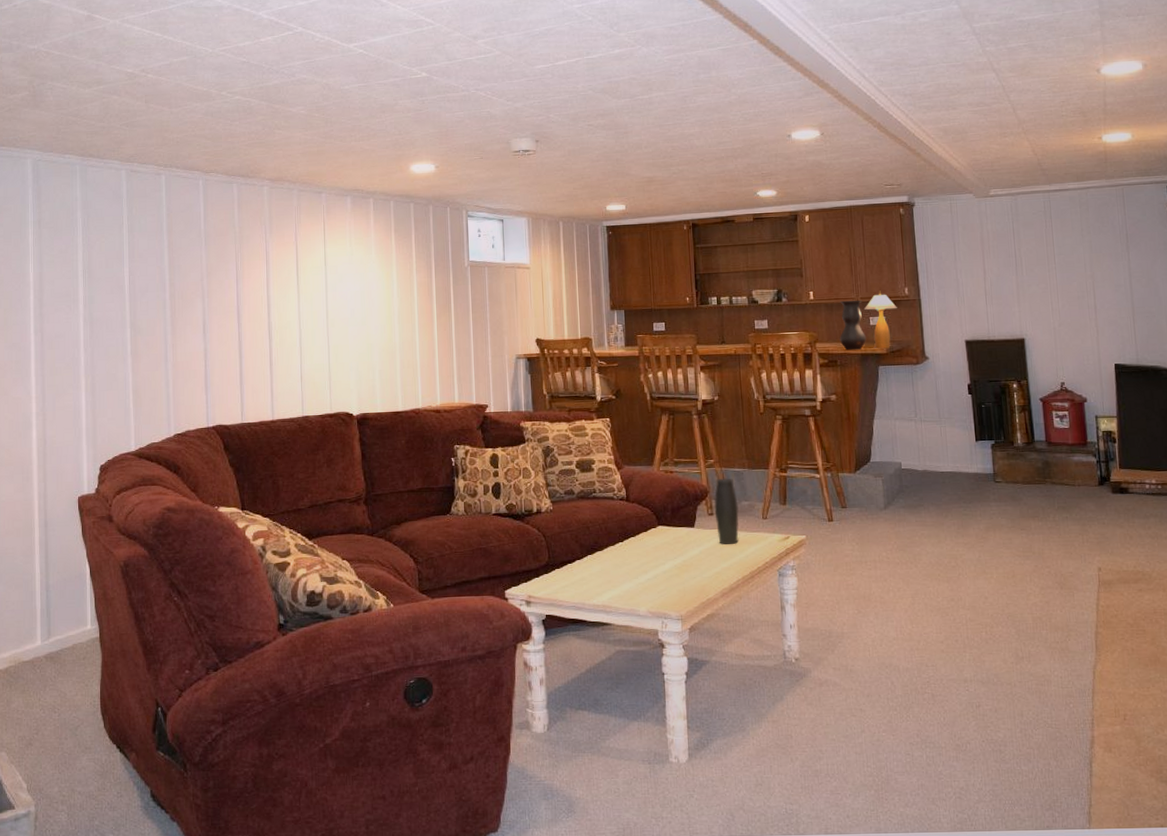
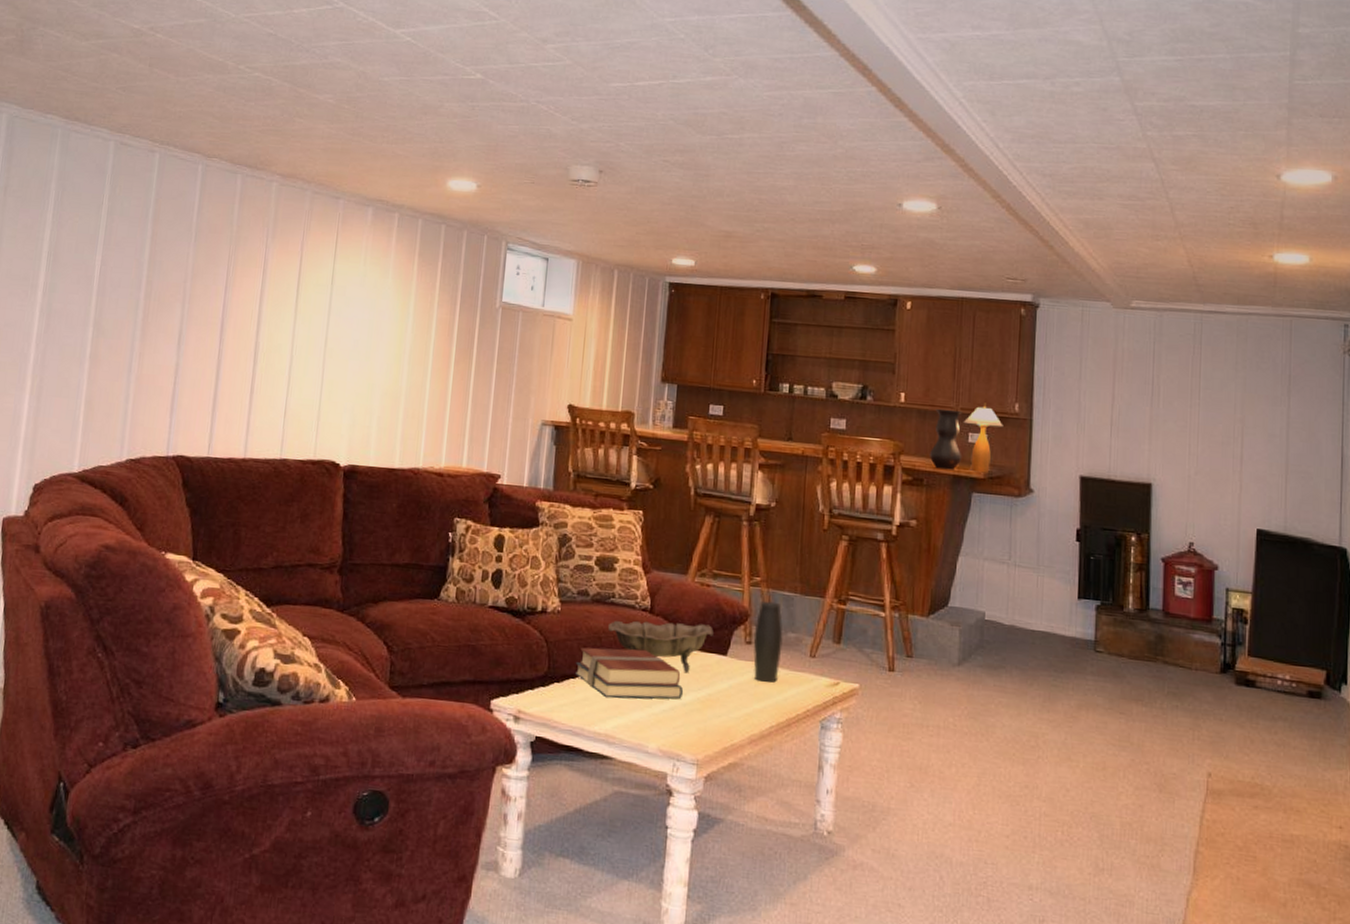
books: none [570,532,663,576] -> present [574,647,684,700]
decorative bowl: none [594,504,681,547] -> present [608,620,714,674]

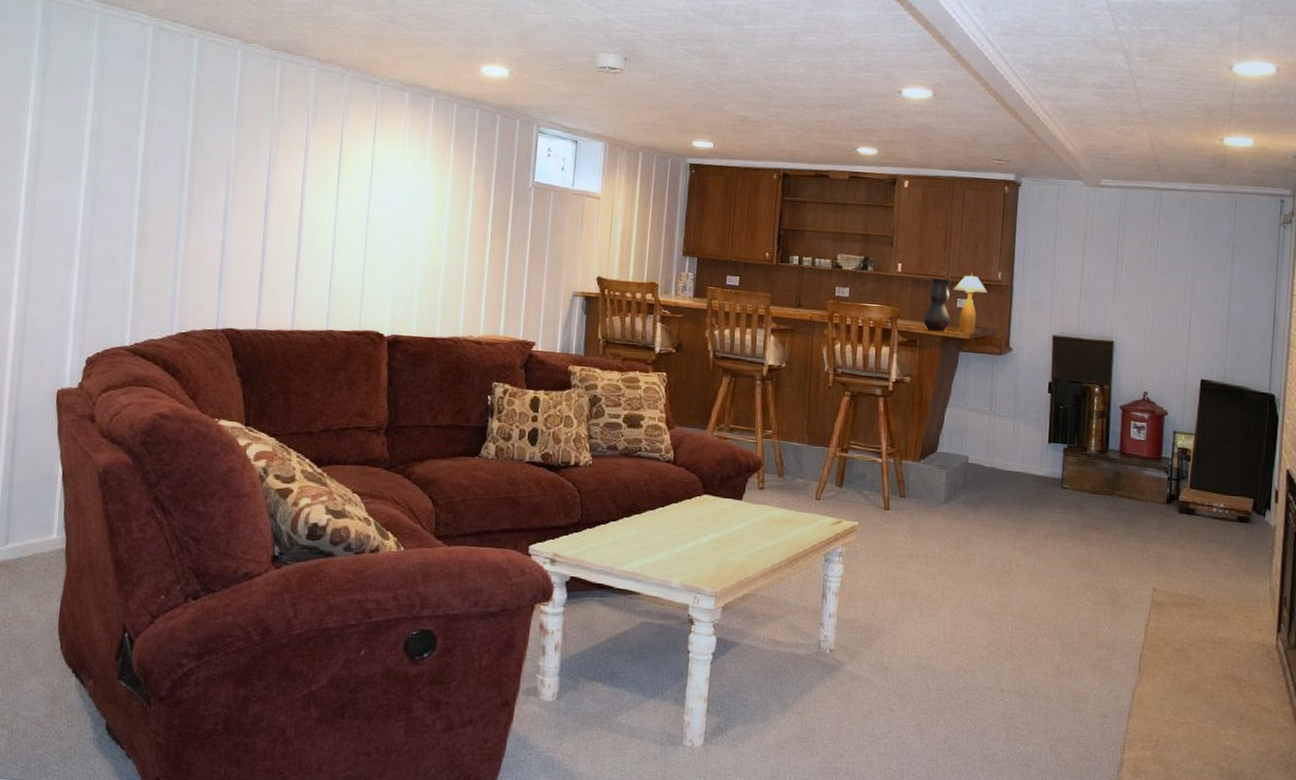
books: present [574,647,684,700] -> none [605,496,704,541]
decorative bowl: present [608,620,714,674] -> none [635,471,730,517]
vase: present [753,601,783,683] -> none [765,451,792,523]

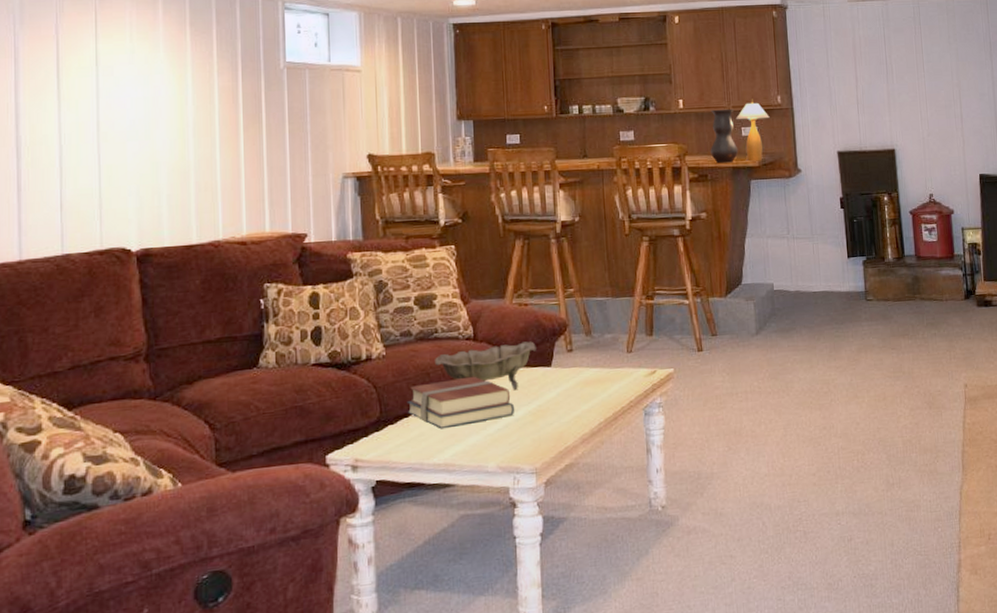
books: none [605,496,704,541] -> present [406,376,515,429]
decorative bowl: none [635,471,730,517] -> present [435,341,536,391]

